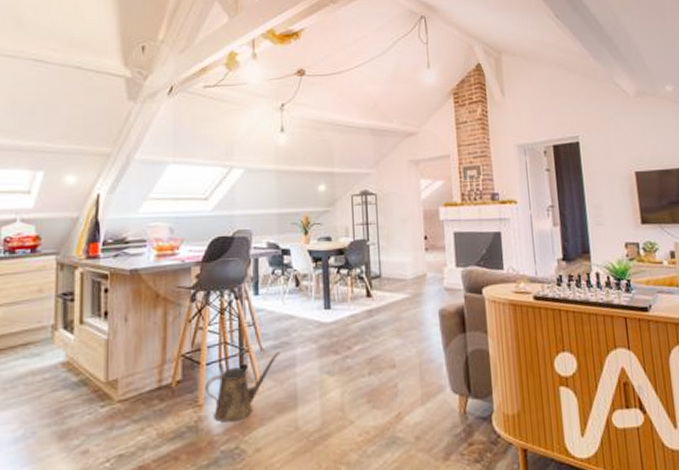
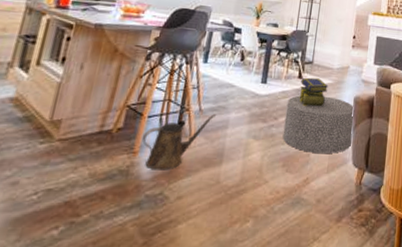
ottoman: none [359,313,445,383] -> present [282,95,355,154]
stack of books: none [370,294,406,329] -> present [299,77,329,107]

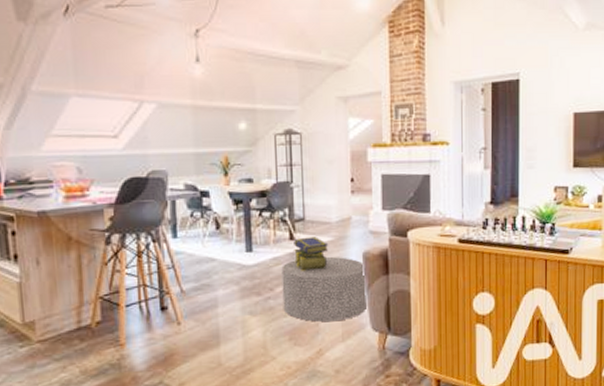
watering can: present [141,114,216,169] -> none [125,294,201,359]

